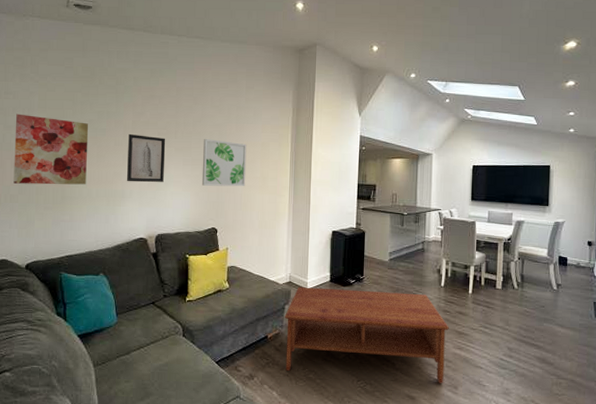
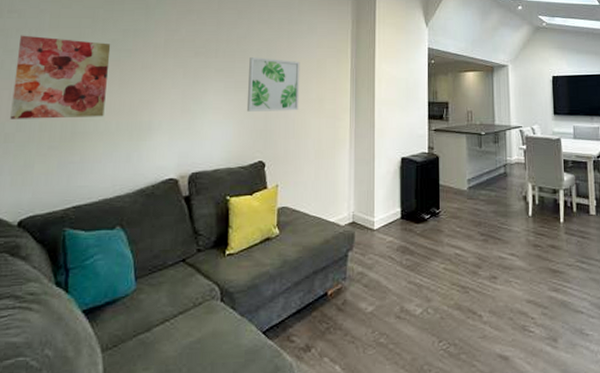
wall art: present [126,133,166,182] -> none [154,54,205,111]
coffee table: present [284,287,449,383] -> none [347,226,542,336]

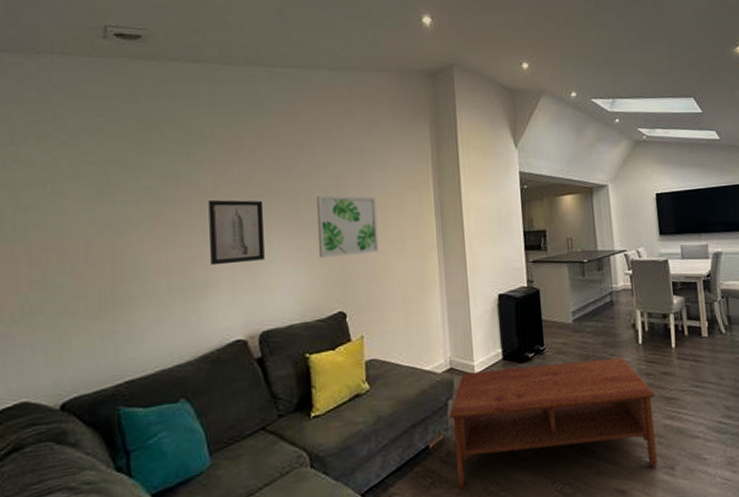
wall art: present [10,35,111,119] -> none [32,188,150,289]
wall art: none [154,54,205,111] -> present [208,199,265,266]
coffee table: none [347,226,542,336] -> present [448,358,658,488]

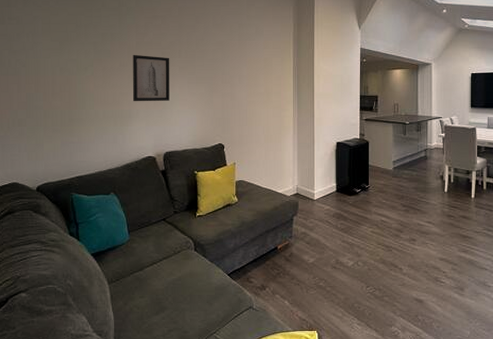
wall art: present [317,195,379,258] -> none [207,57,250,103]
coffee table: present [448,358,658,488] -> none [293,198,454,286]

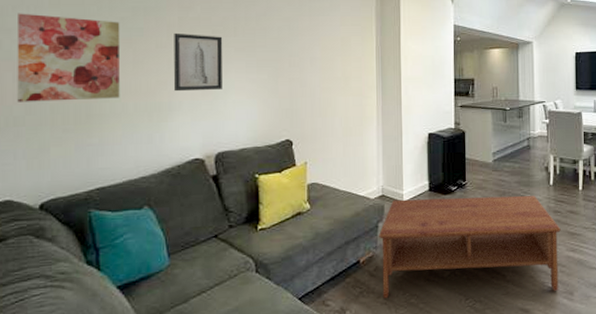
wall art: none [20,38,93,108] -> present [17,13,121,102]
coffee table: none [293,198,454,286] -> present [378,195,561,298]

